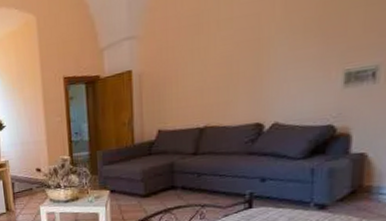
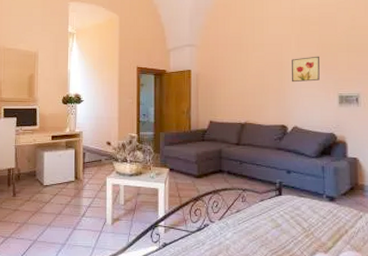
wall art: none [272,20,318,65] -> present [291,56,320,83]

